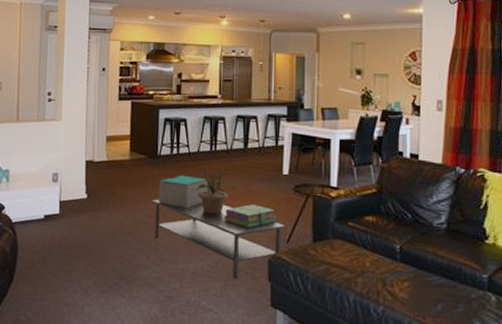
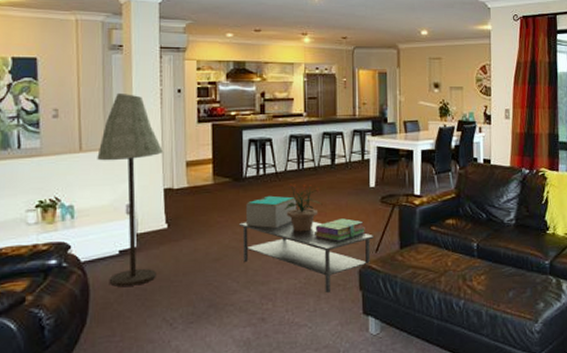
floor lamp: none [31,69,87,250] -> present [97,92,163,287]

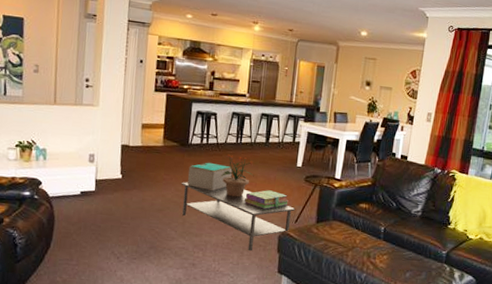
floor lamp: present [97,92,163,287] -> none [68,57,123,222]

